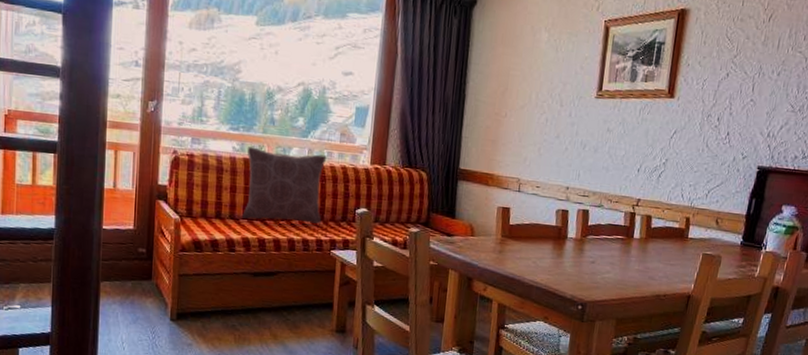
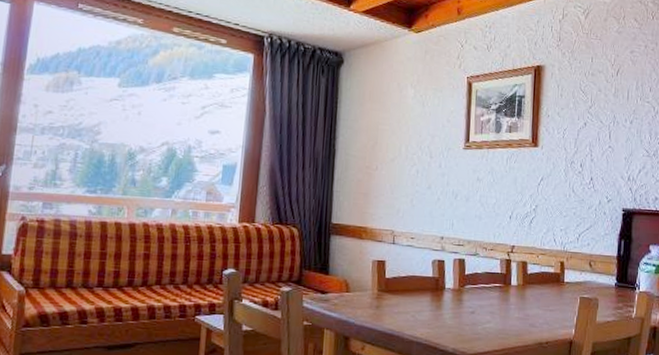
pillow: present [242,146,327,225] -> none [97,209,192,289]

